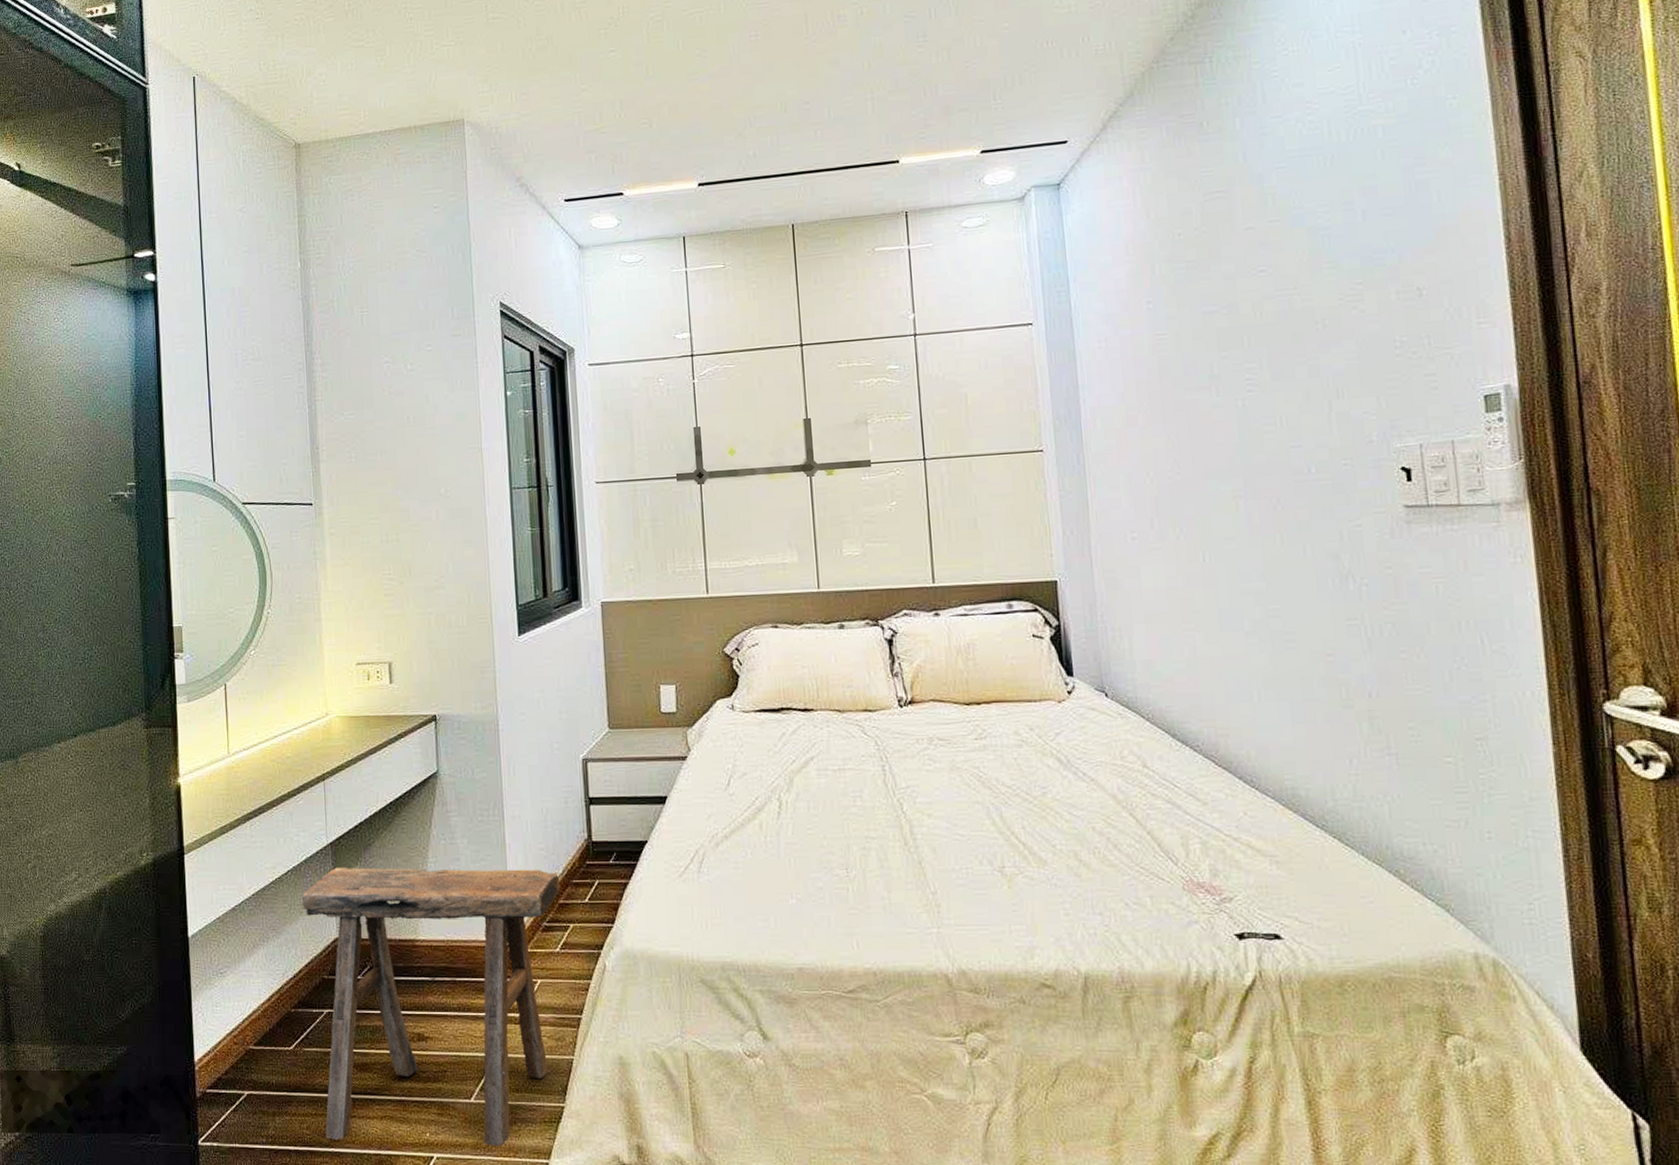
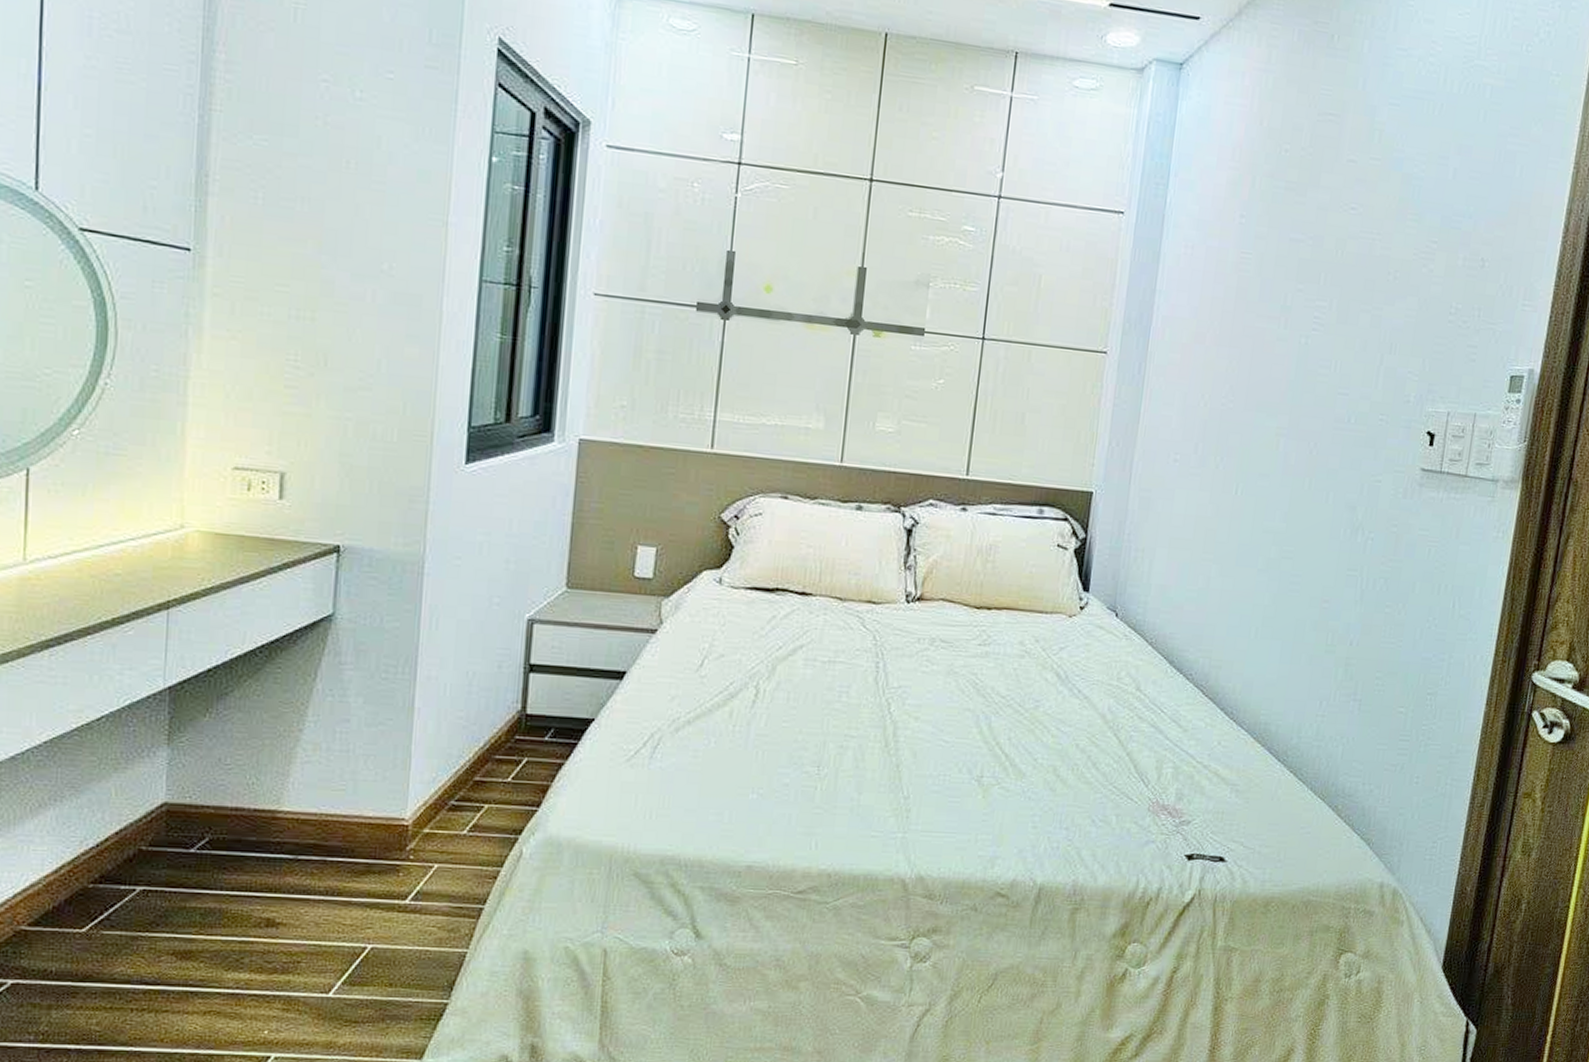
stool: present [301,866,561,1146] -> none [118,717,479,1045]

